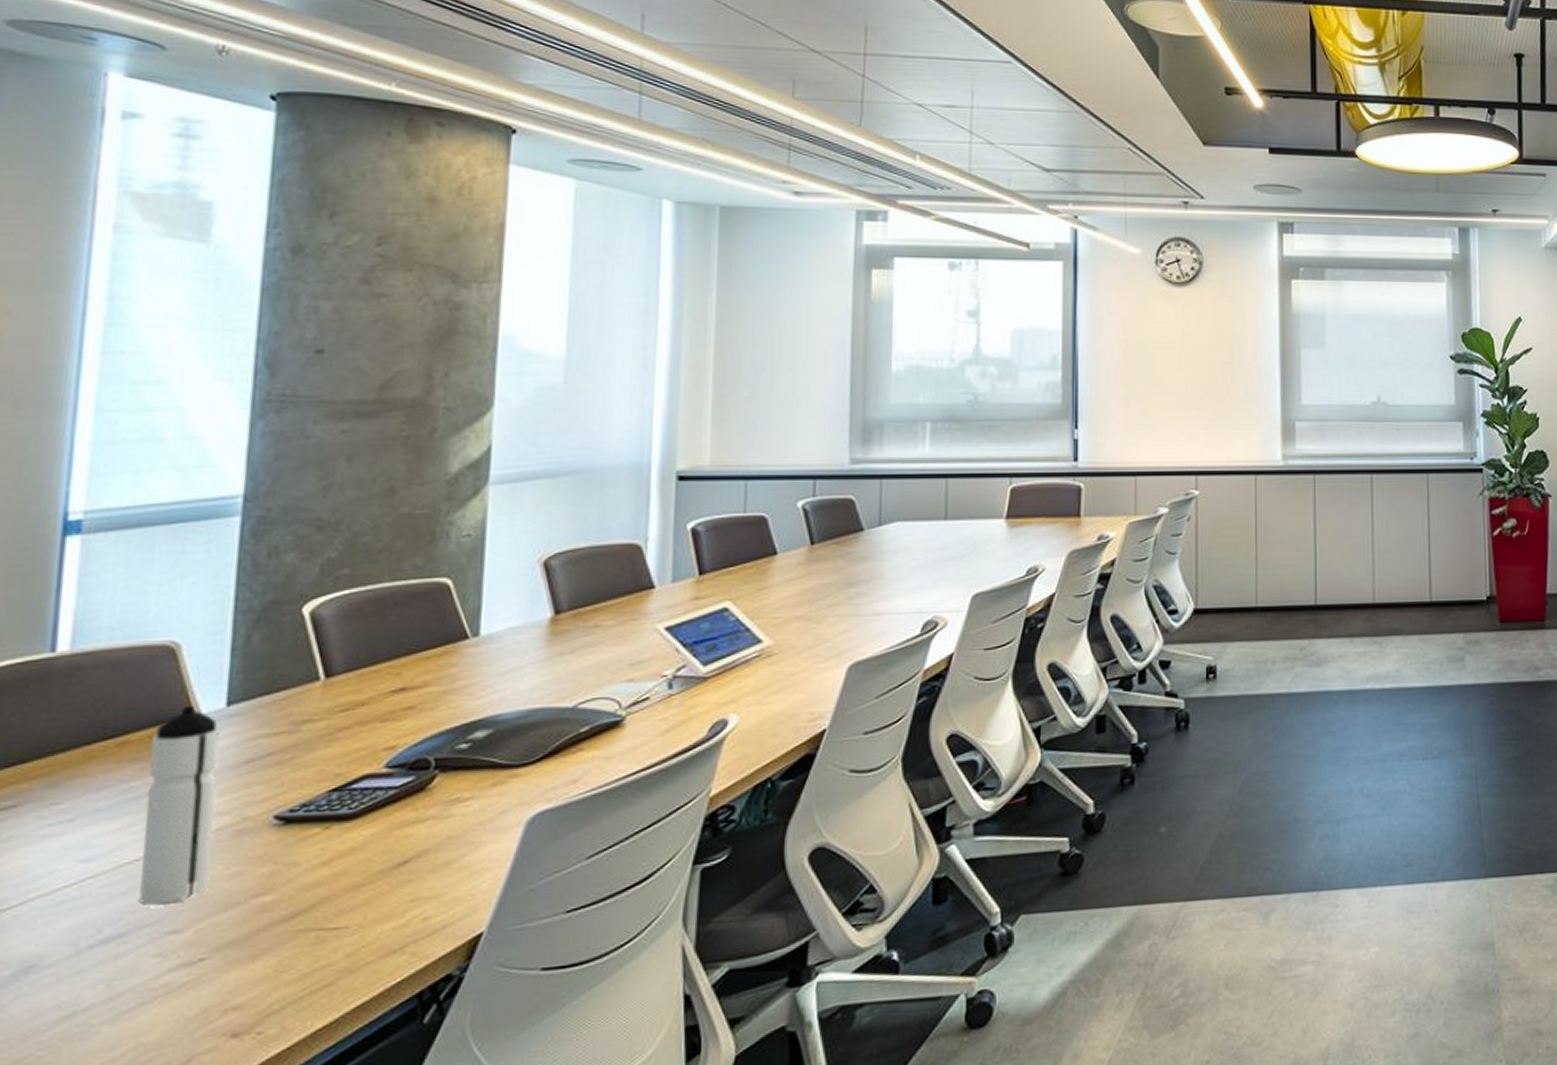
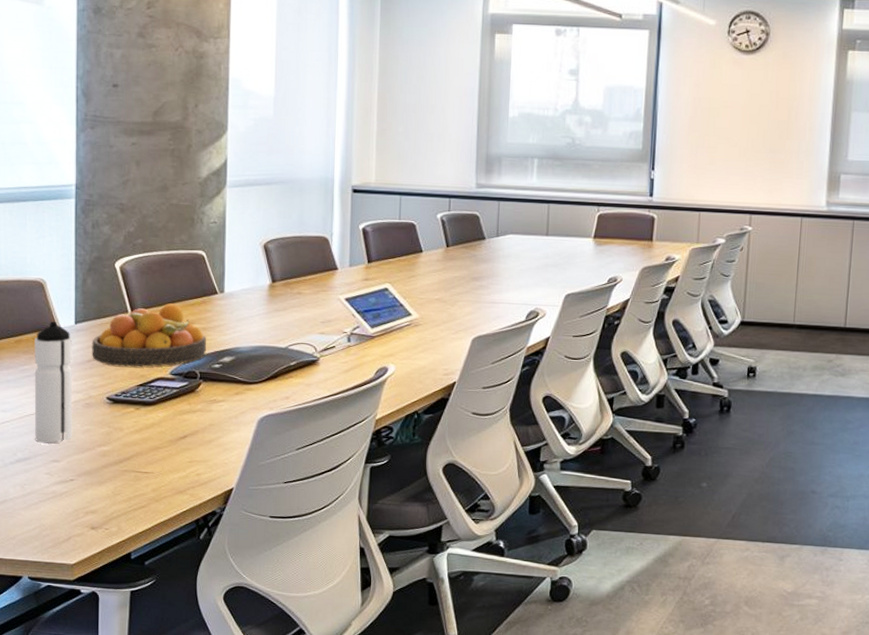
fruit bowl: none [252,659,448,765] -> present [92,303,206,367]

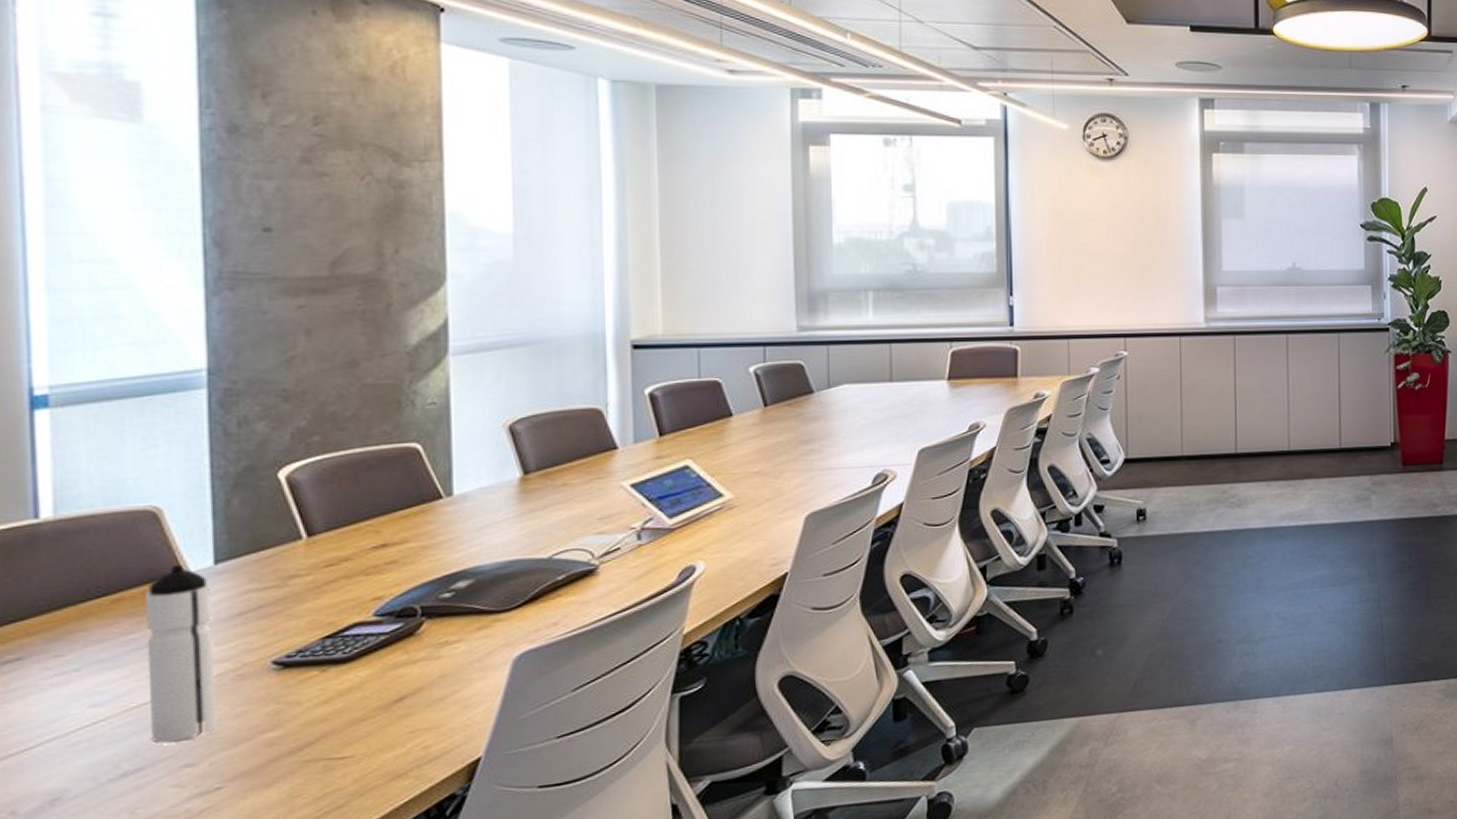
fruit bowl: present [92,303,206,367] -> none [244,518,429,616]

